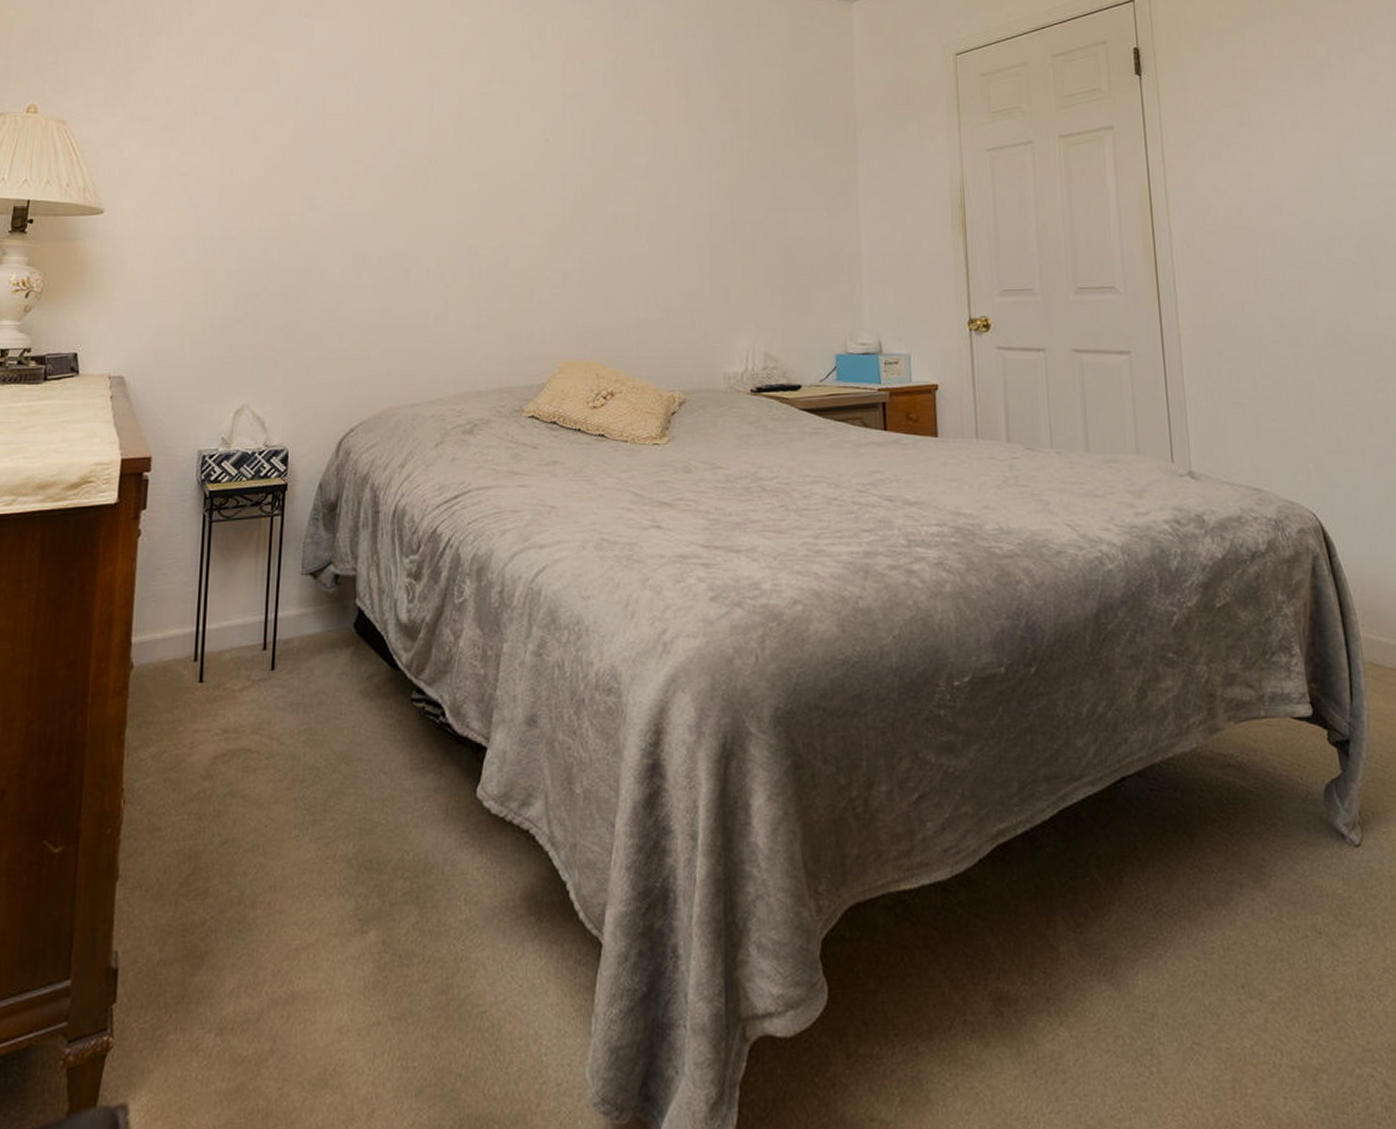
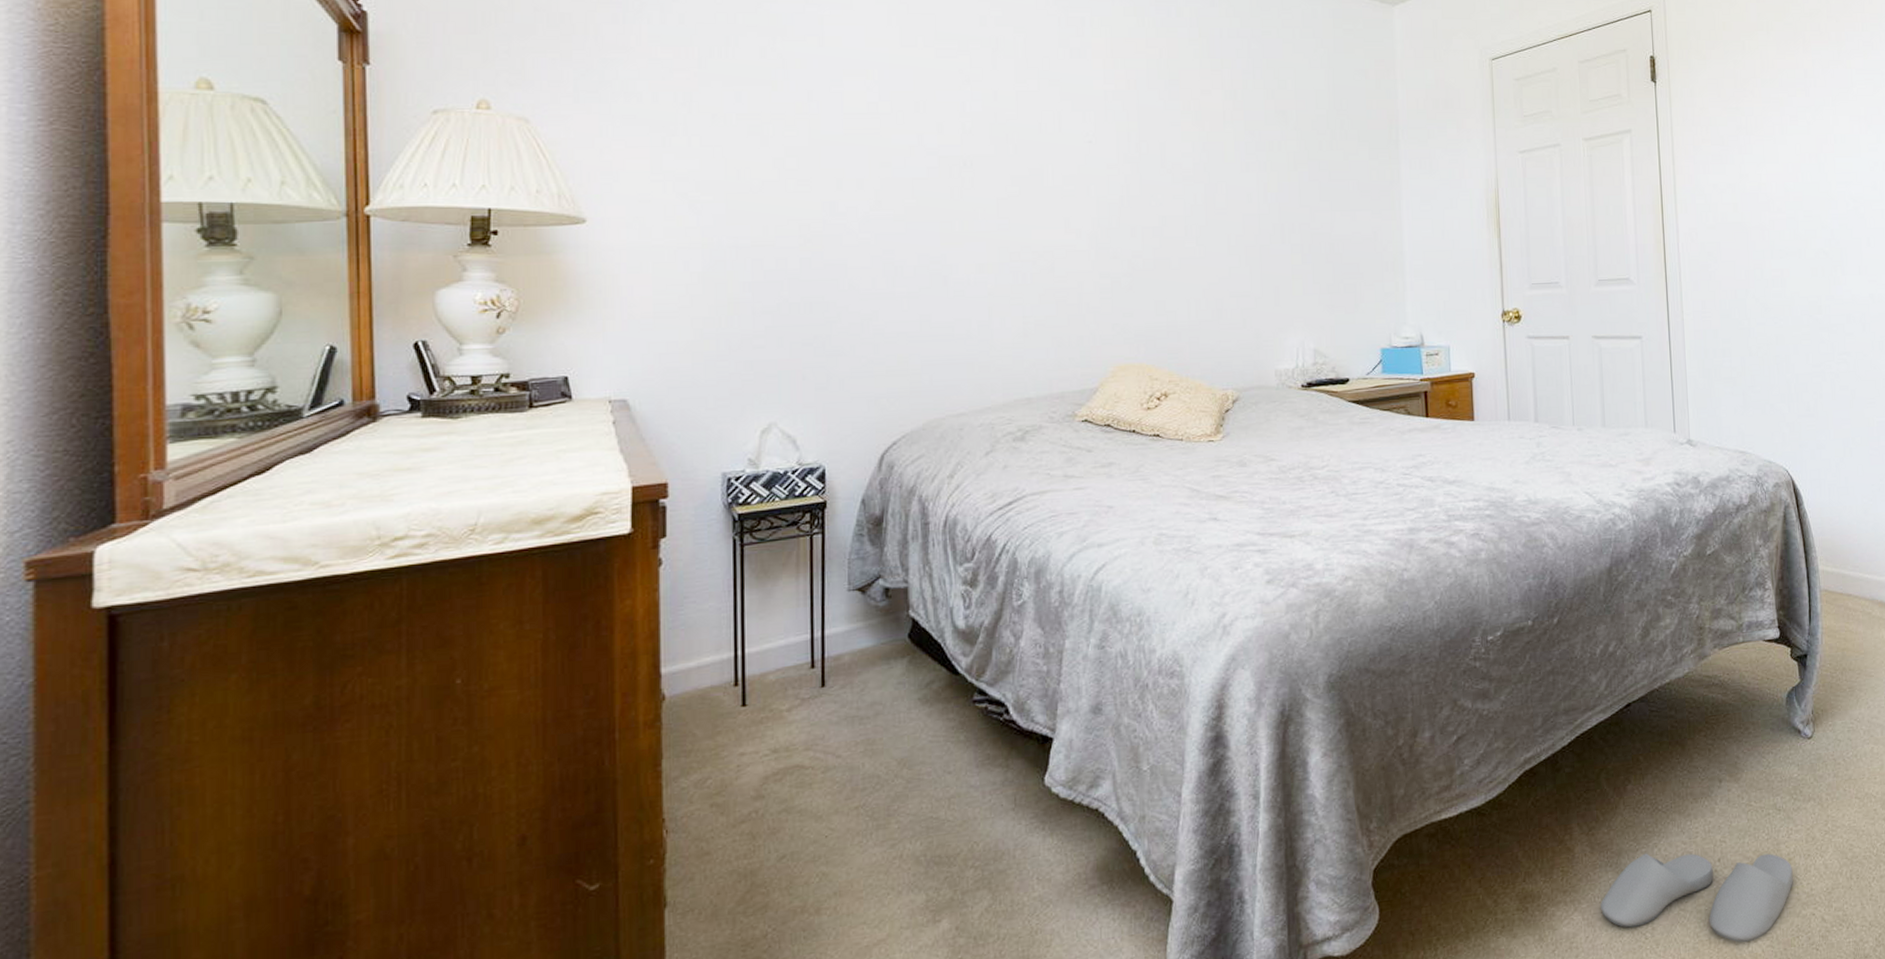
slippers: none [1092,965,1343,1098] -> present [1601,853,1793,943]

